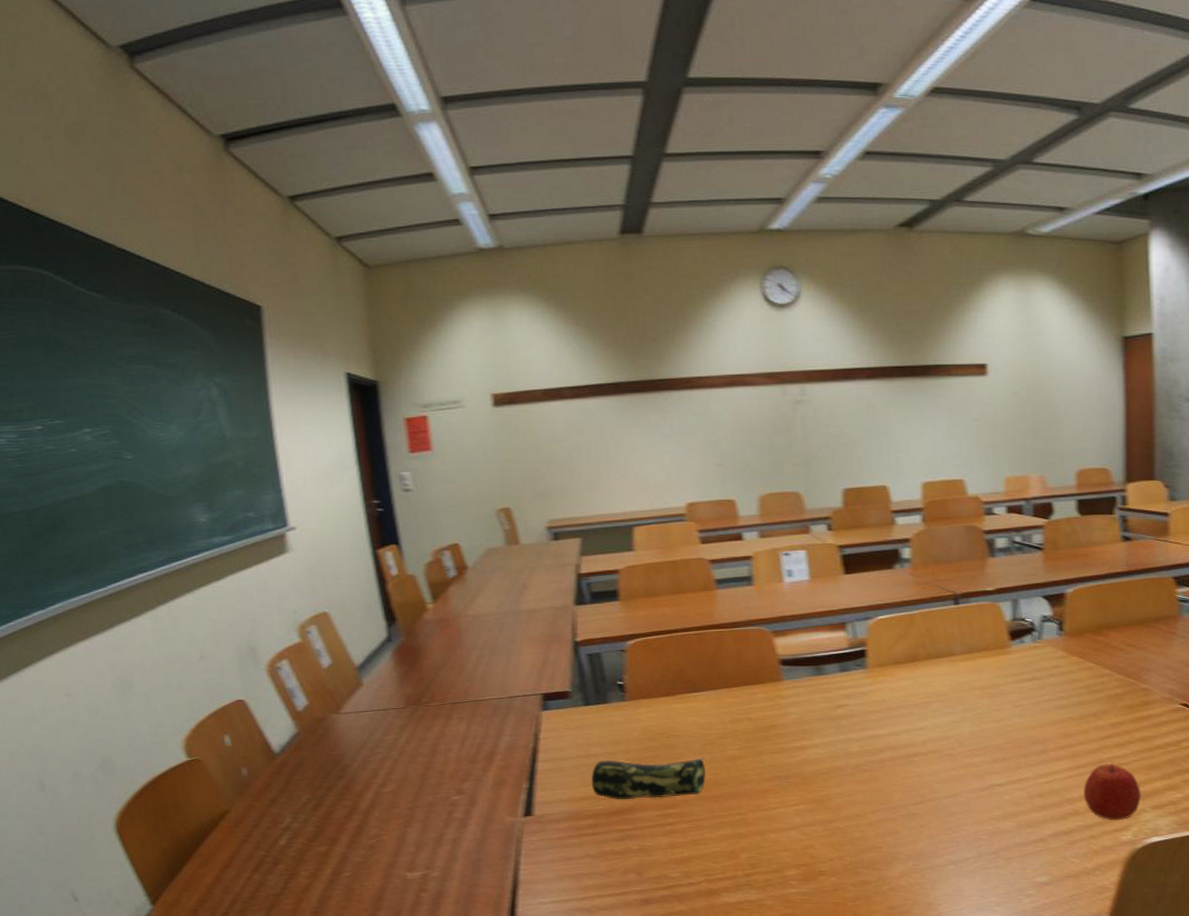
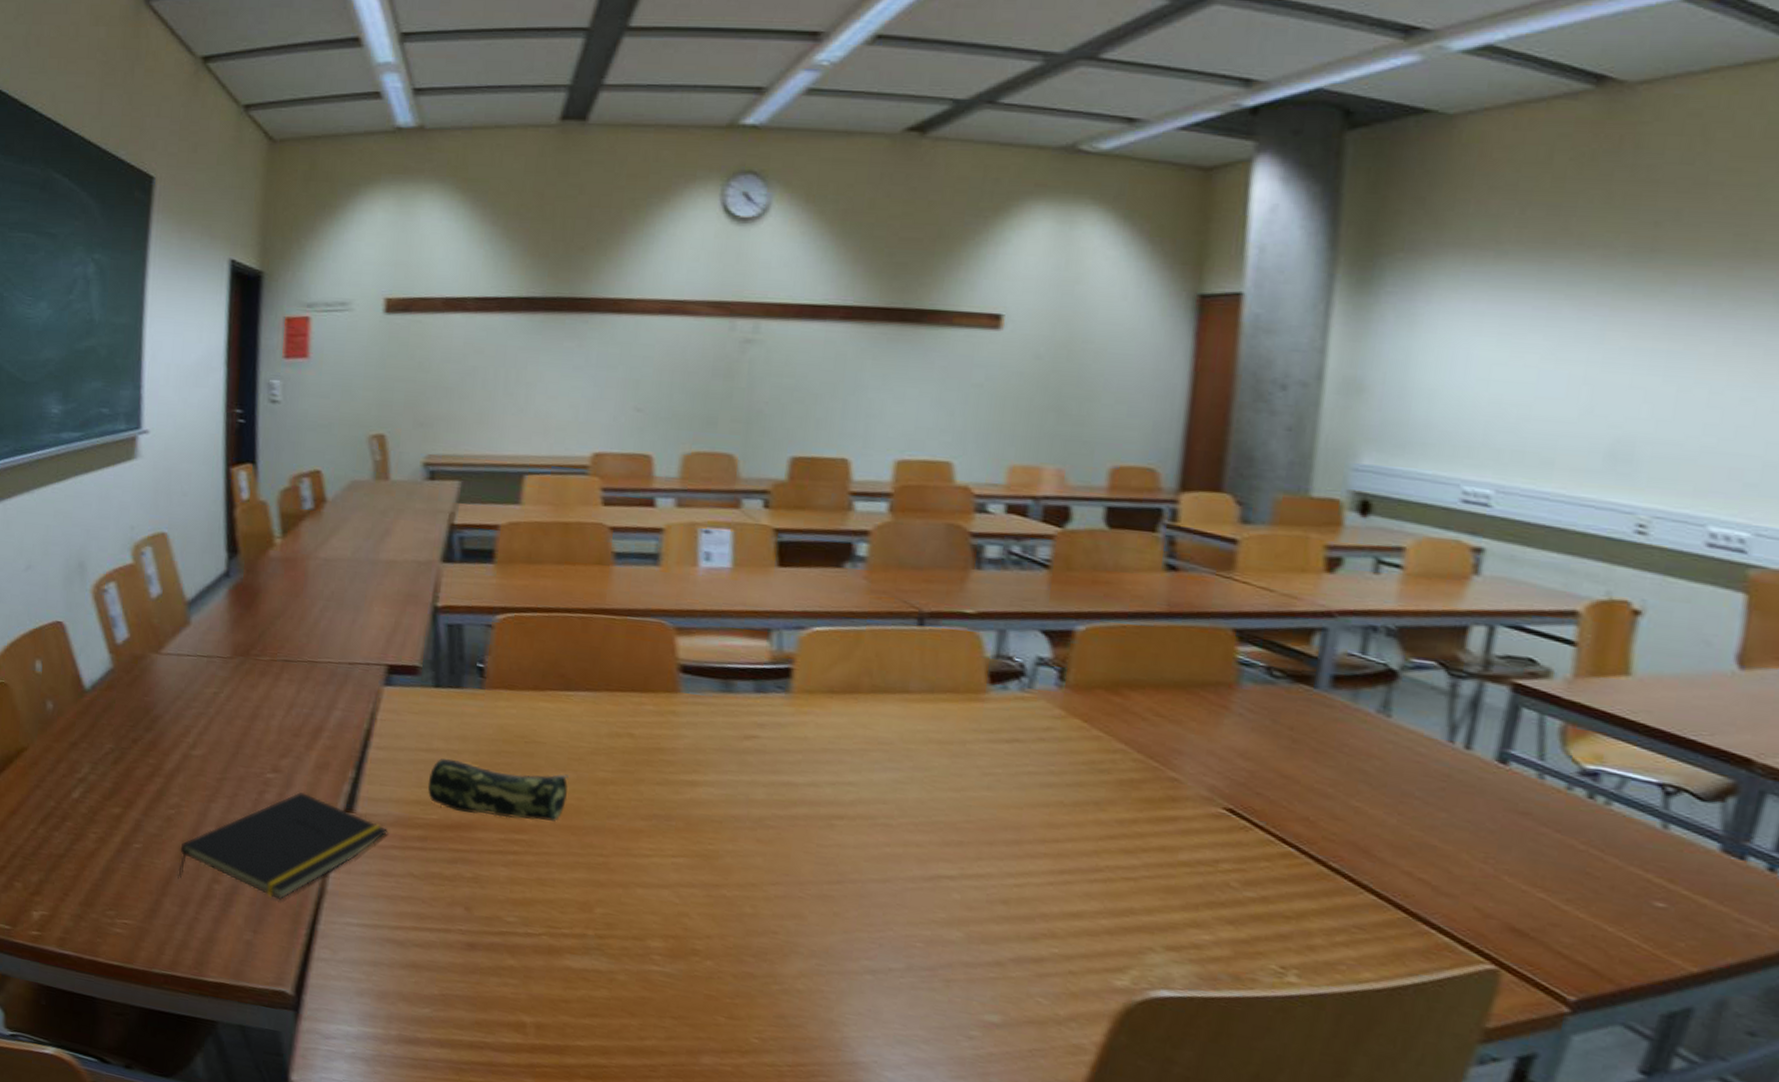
notepad: none [386,806,564,896] -> present [178,791,389,900]
apple: present [1082,763,1142,821] -> none [1065,874,1152,957]

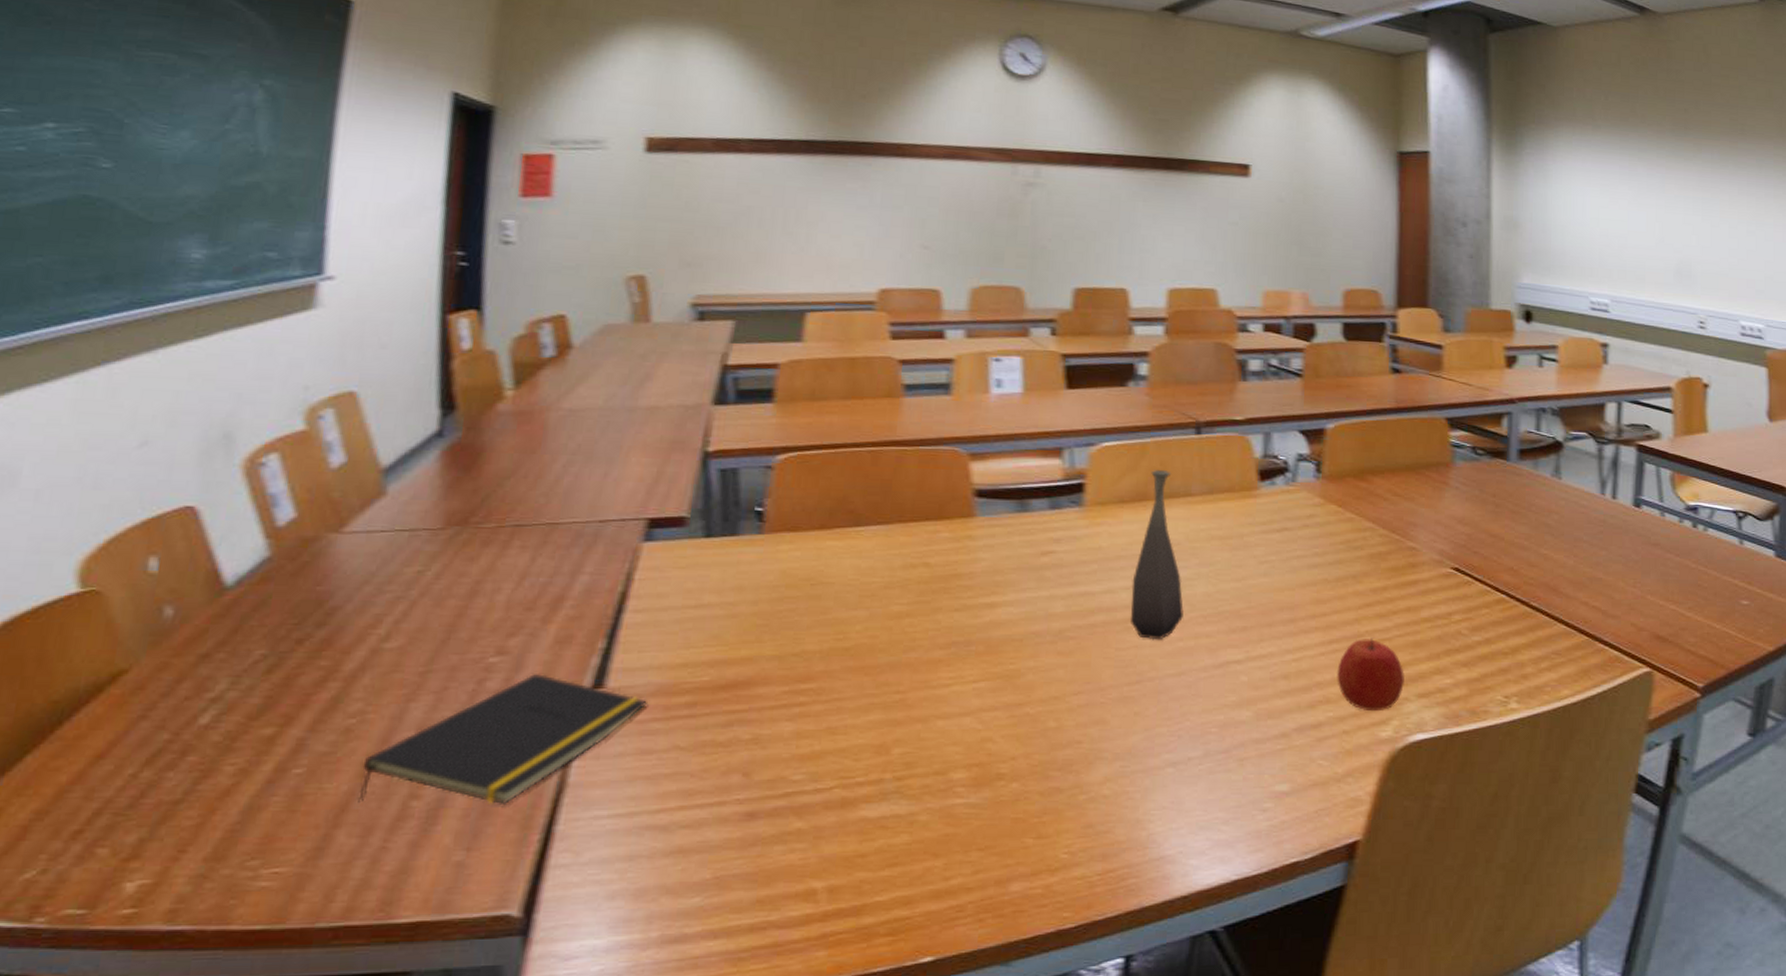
pencil case: present [427,758,570,821] -> none [697,612,861,669]
bottle: none [834,661,894,843] -> present [1130,470,1184,641]
apple: none [1065,874,1152,957] -> present [1336,637,1406,712]

